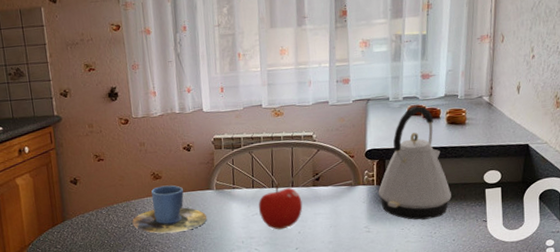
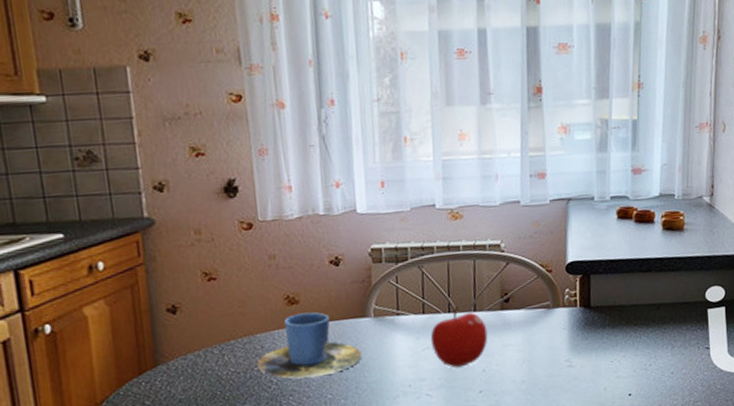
kettle: present [378,106,451,220] -> none [581,207,669,350]

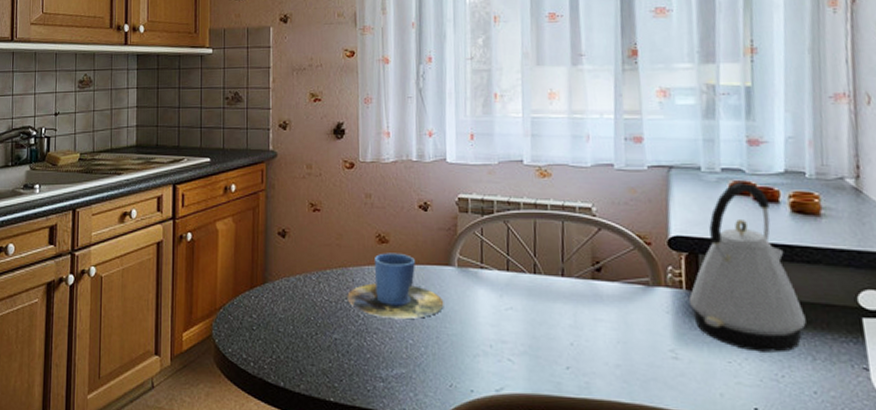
fruit: present [430,306,488,368] -> none [514,268,577,336]
kettle: none [581,207,669,350] -> present [688,182,806,353]

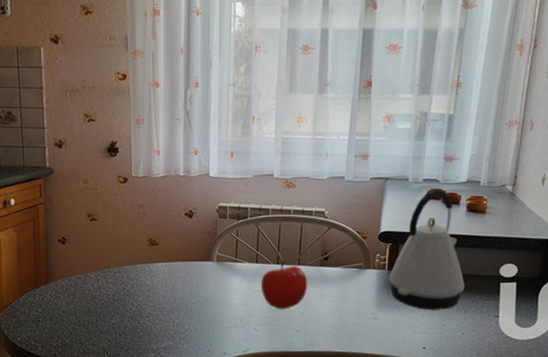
cup: present [347,253,444,319] -> none [123,253,205,305]
fruit: none [514,268,577,336] -> present [260,259,308,310]

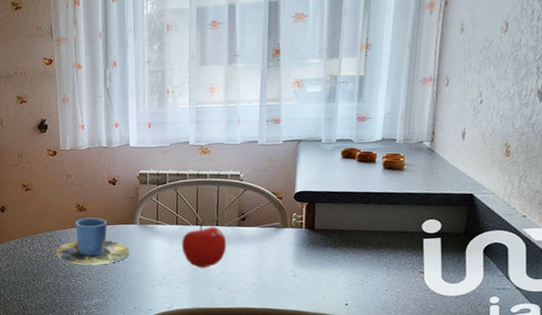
cup: none [123,253,205,305] -> present [55,217,130,265]
kettle: present [388,189,465,310] -> none [306,149,386,267]

